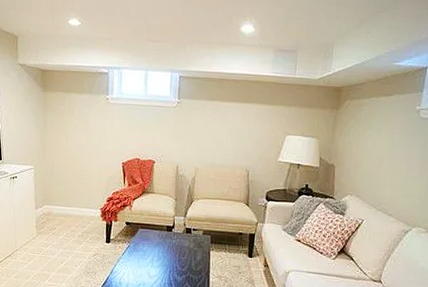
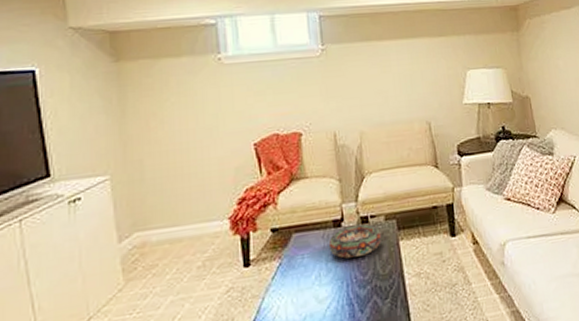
decorative bowl: none [161,232,198,255] -> present [328,224,381,259]

